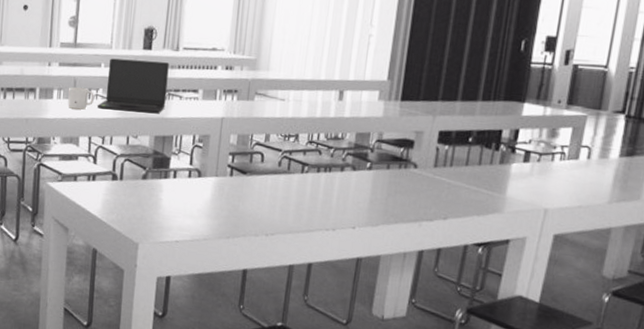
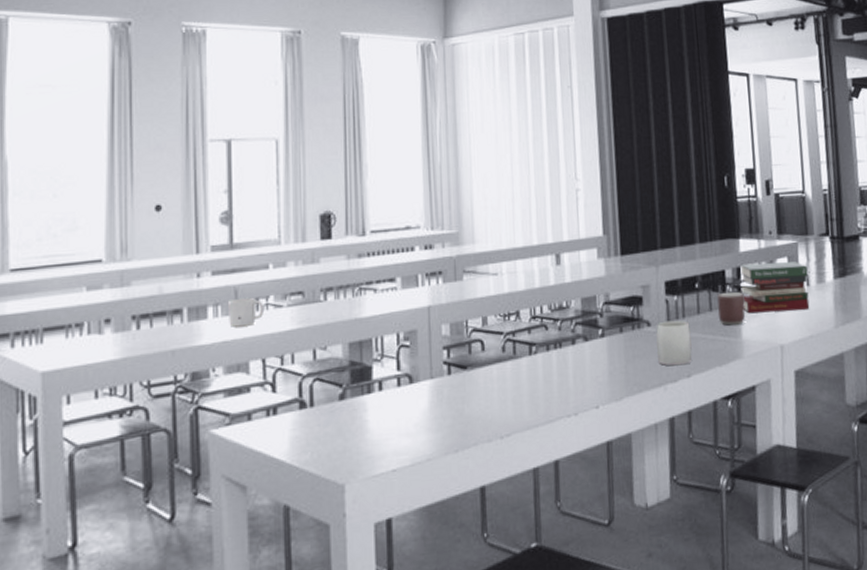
laptop: present [97,58,169,114] -> none [268,251,357,321]
mug: none [418,166,456,208] -> present [656,320,692,366]
mug: none [486,150,517,182] -> present [717,291,746,325]
books: none [514,127,592,182] -> present [740,261,810,314]

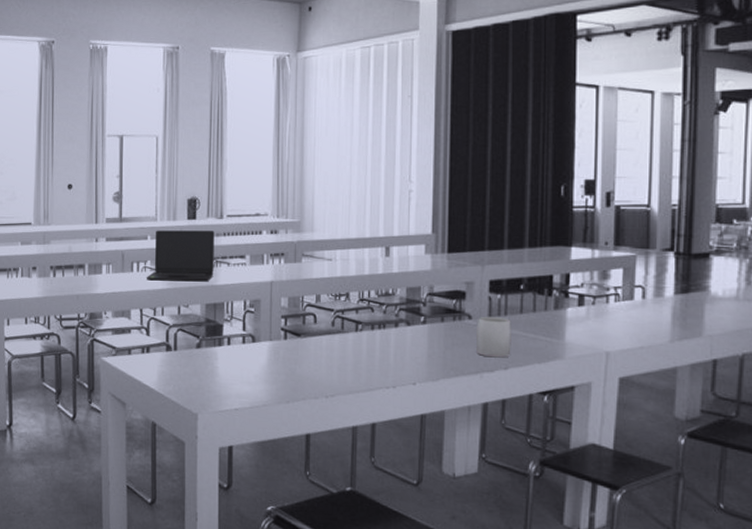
mug: present [227,297,265,327] -> none [116,260,143,283]
laptop: none [268,251,357,321] -> present [146,230,215,282]
mug: present [717,291,746,325] -> none [541,296,571,328]
books: present [740,261,810,314] -> none [568,271,645,322]

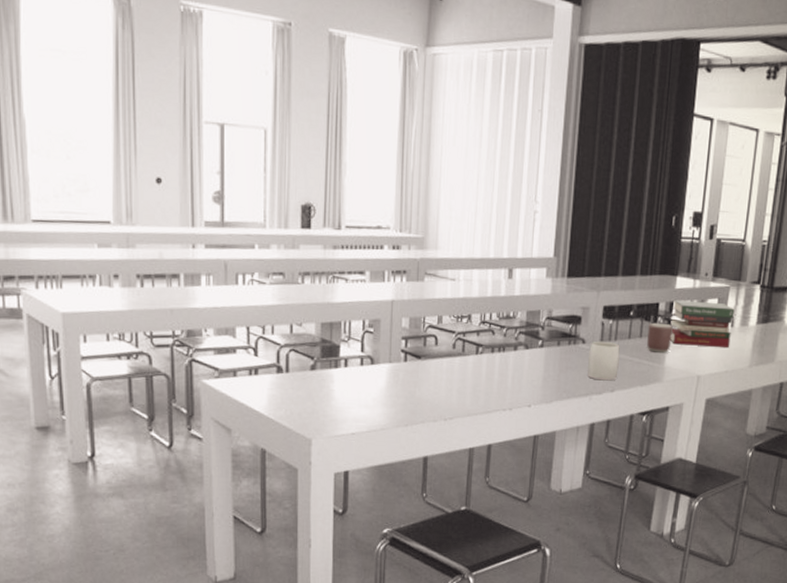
laptop: present [146,230,215,282] -> none [253,238,332,299]
mug: none [541,296,571,328] -> present [646,322,673,353]
books: none [568,271,645,322] -> present [670,300,735,349]

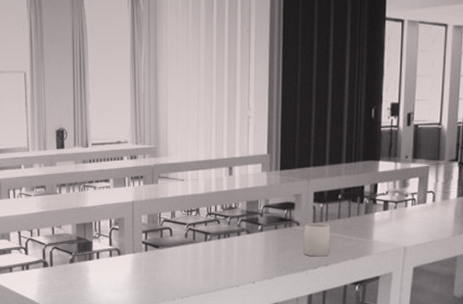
mug: present [646,322,673,353] -> none [354,203,378,229]
books: present [670,300,735,349] -> none [376,181,435,221]

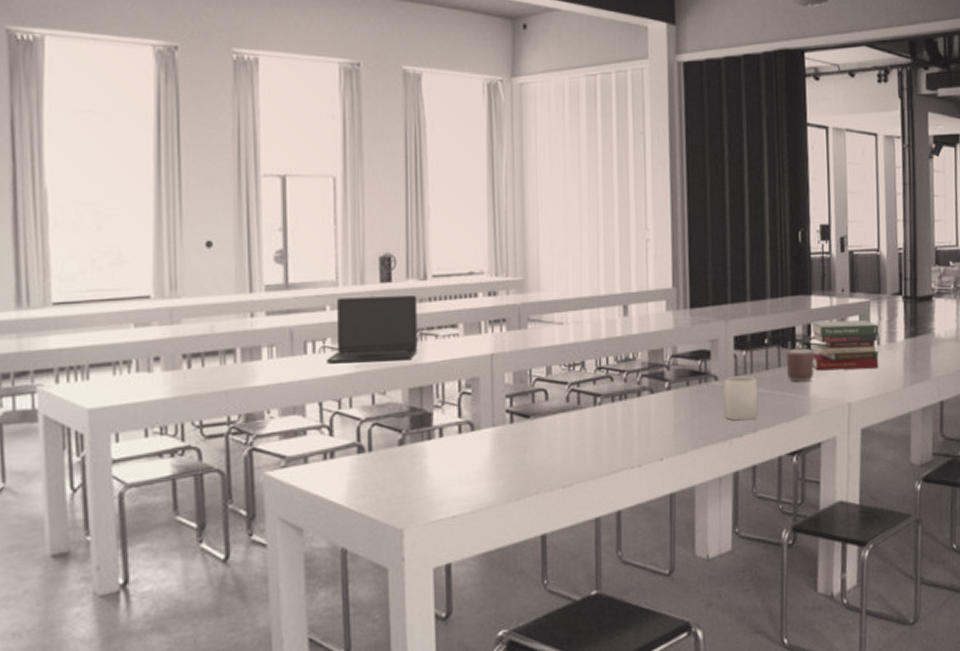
laptop: none [22,158,82,206] -> present [325,295,418,364]
mug: none [354,203,378,229] -> present [786,348,815,382]
books: none [376,181,435,221] -> present [811,320,879,371]

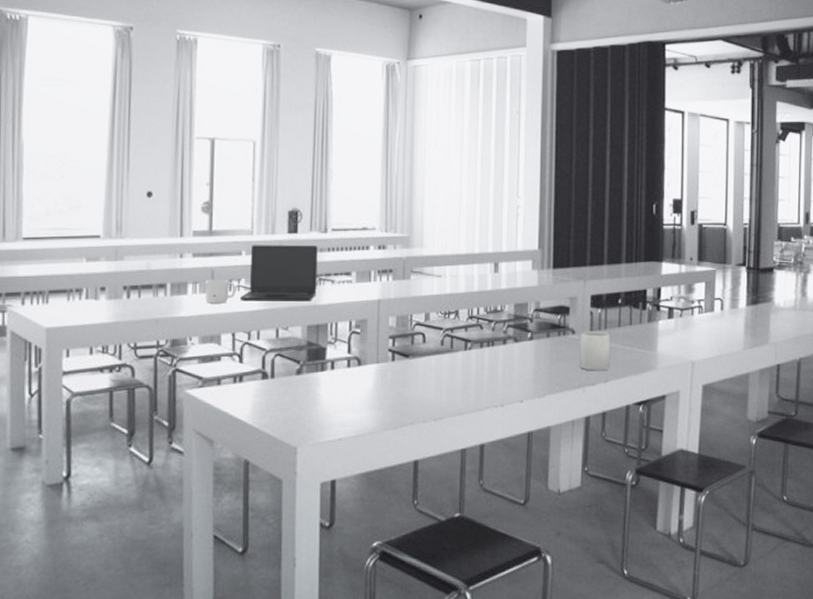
mug: none [282,339,322,369] -> present [204,278,237,304]
mug: present [786,348,815,382] -> none [637,309,662,339]
books: present [811,320,879,371] -> none [660,285,723,332]

